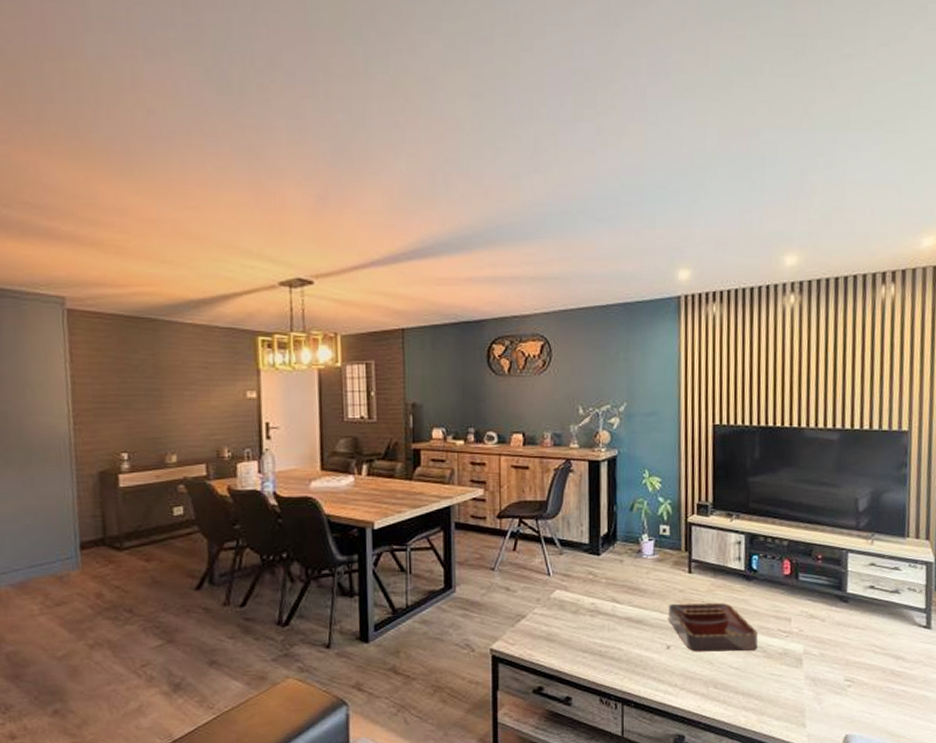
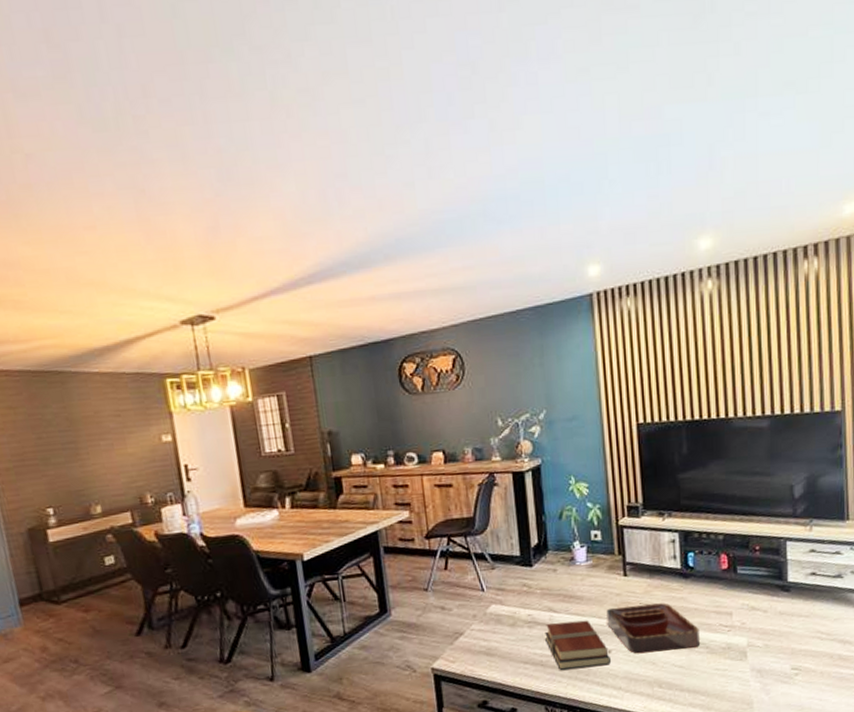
books: none [606,613,669,662] -> present [545,620,611,670]

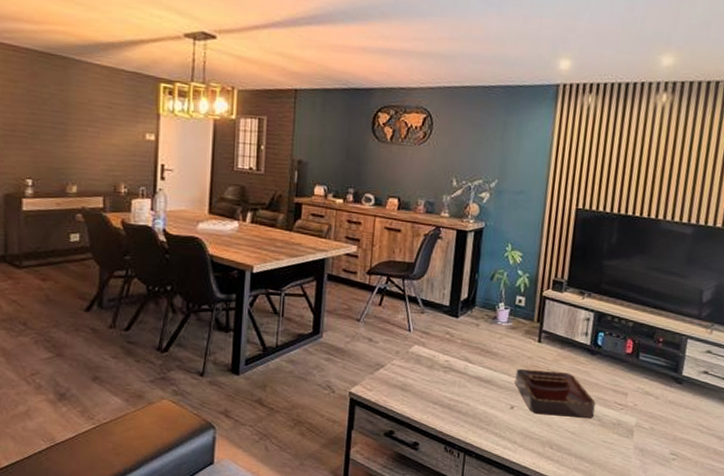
books: present [545,620,611,670] -> none [457,372,512,420]

